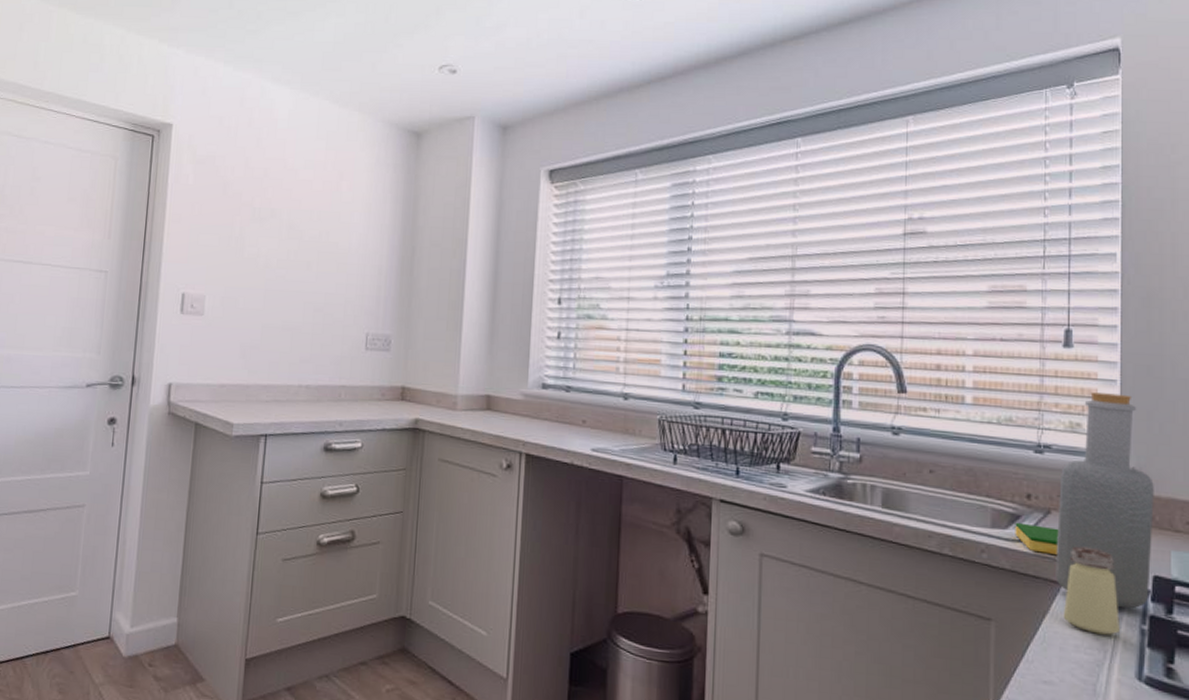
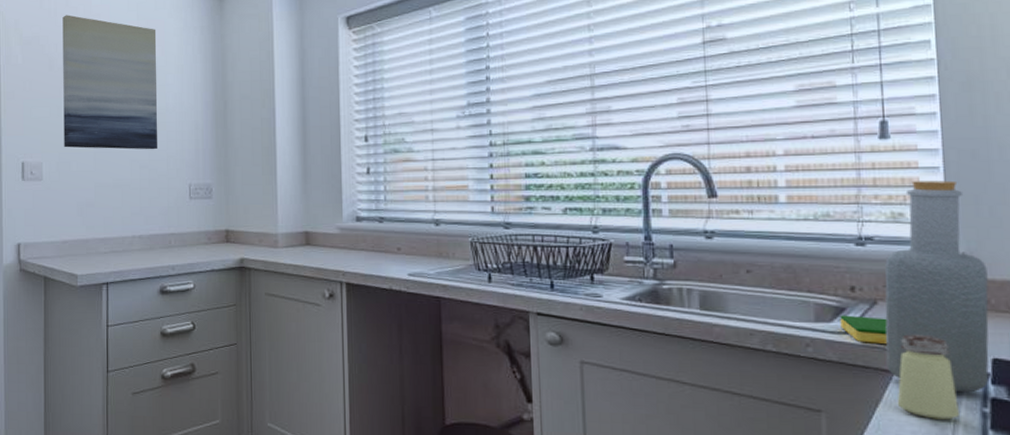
wall art: none [231,136,346,293] -> present [62,15,158,150]

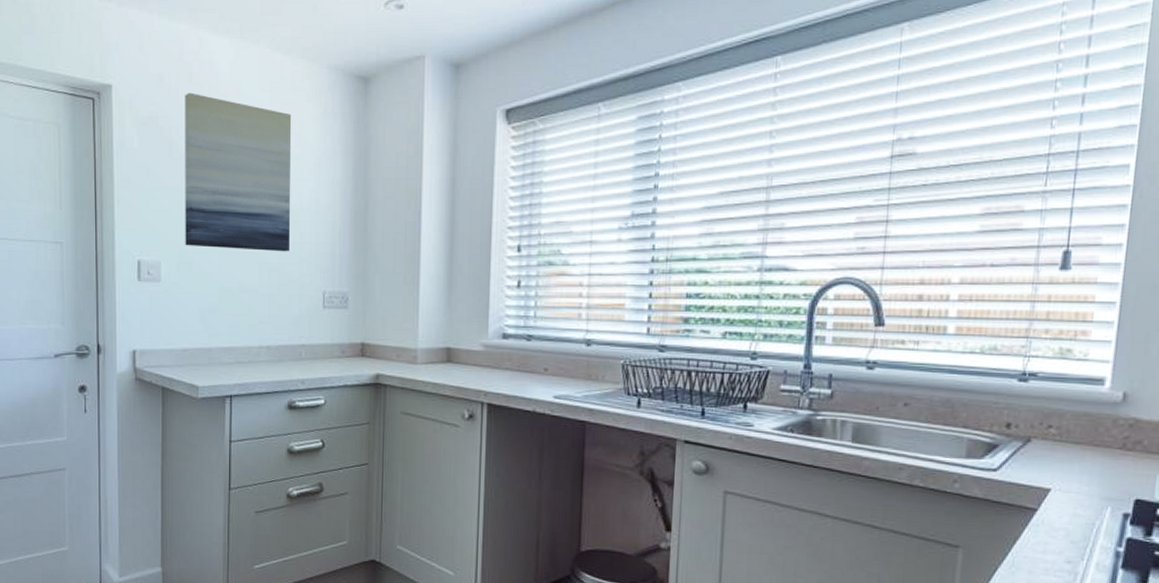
dish sponge: present [840,315,888,345] -> none [990,452,1038,483]
bottle: present [884,180,989,393] -> none [1030,316,1146,532]
saltshaker: present [897,334,959,420] -> none [1034,473,1095,558]

